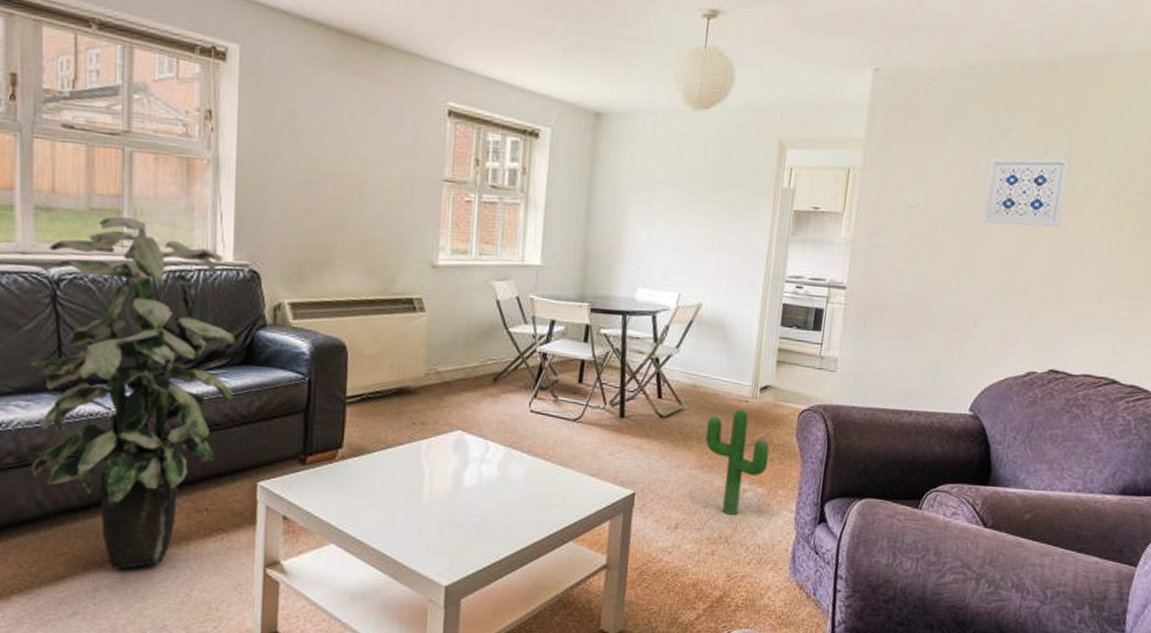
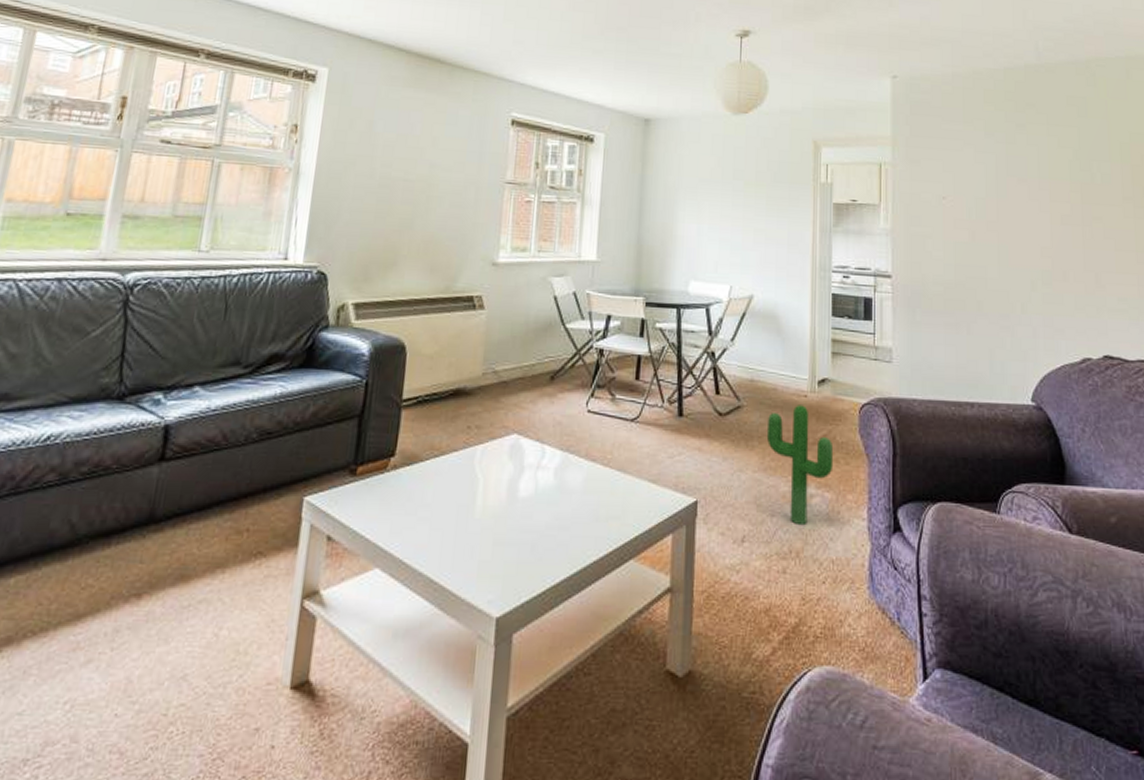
indoor plant: present [29,217,235,570] -> none [70,223,297,605]
wall art: present [981,158,1070,227] -> none [1010,150,1085,214]

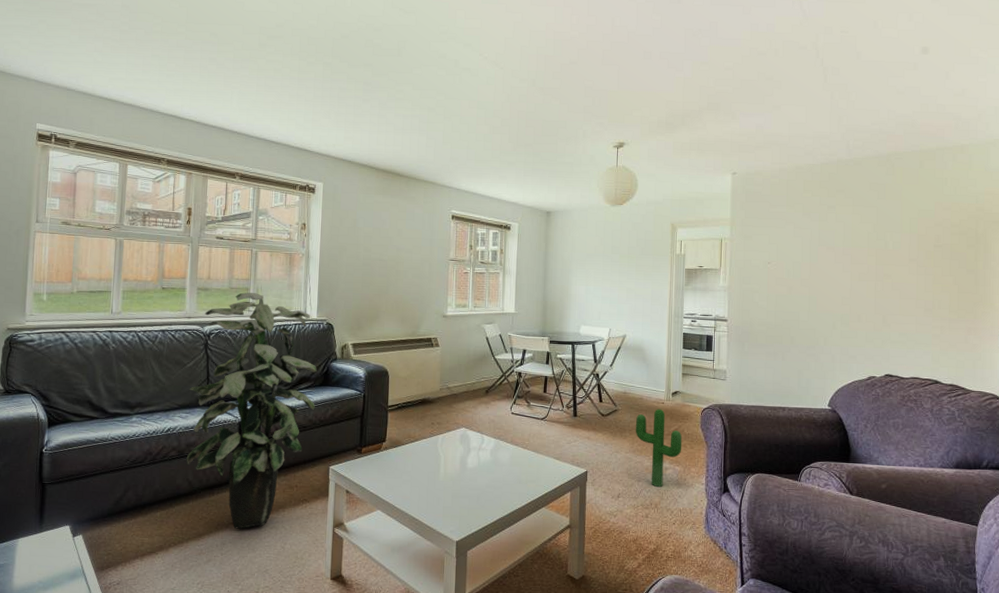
indoor plant: none [70,223,297,605] -> present [186,292,317,529]

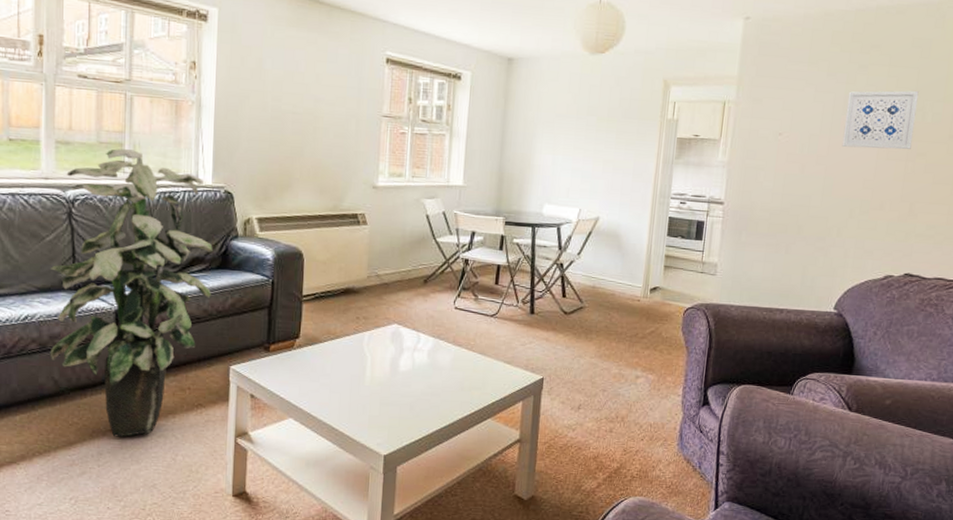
decorative plant: present [635,409,682,488] -> none [603,307,659,399]
wall art: none [820,224,880,272] -> present [842,90,919,150]

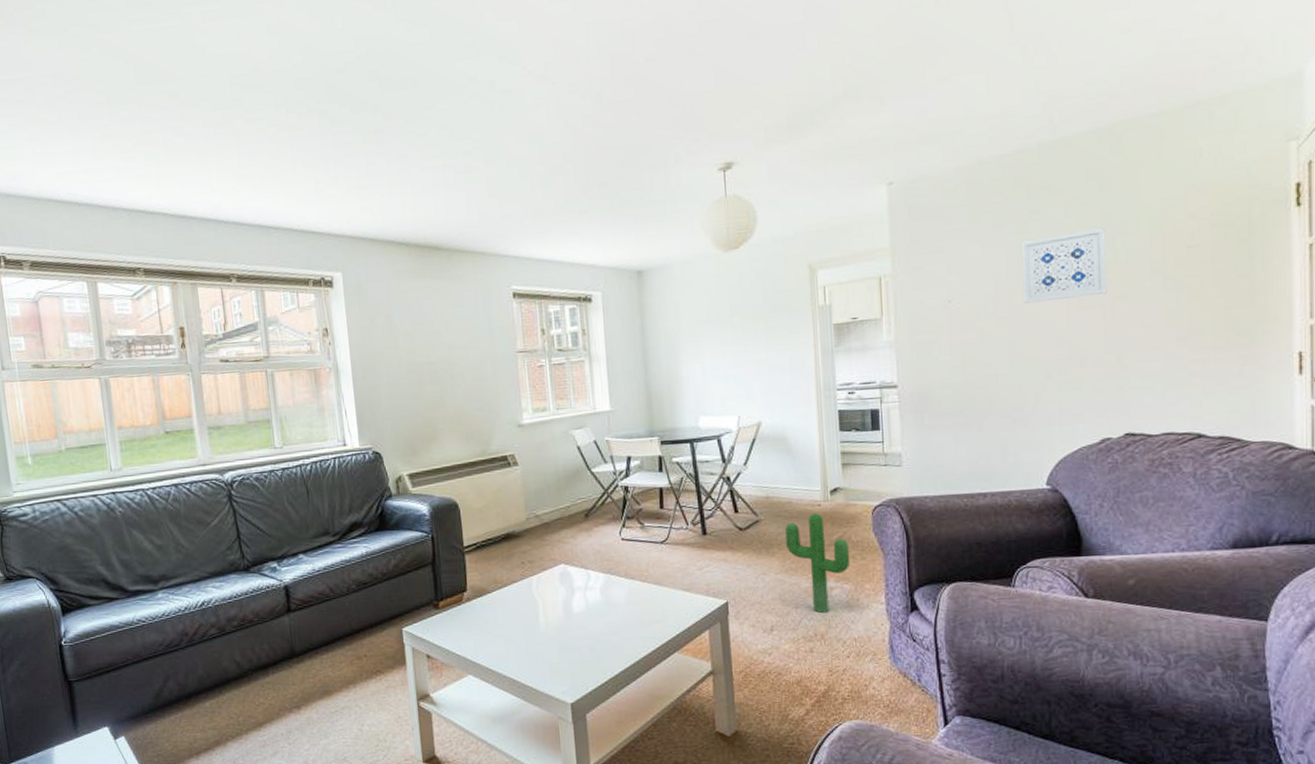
indoor plant: present [50,149,213,437] -> none [218,424,374,713]
decorative plant: none [603,307,659,399] -> present [785,513,851,614]

